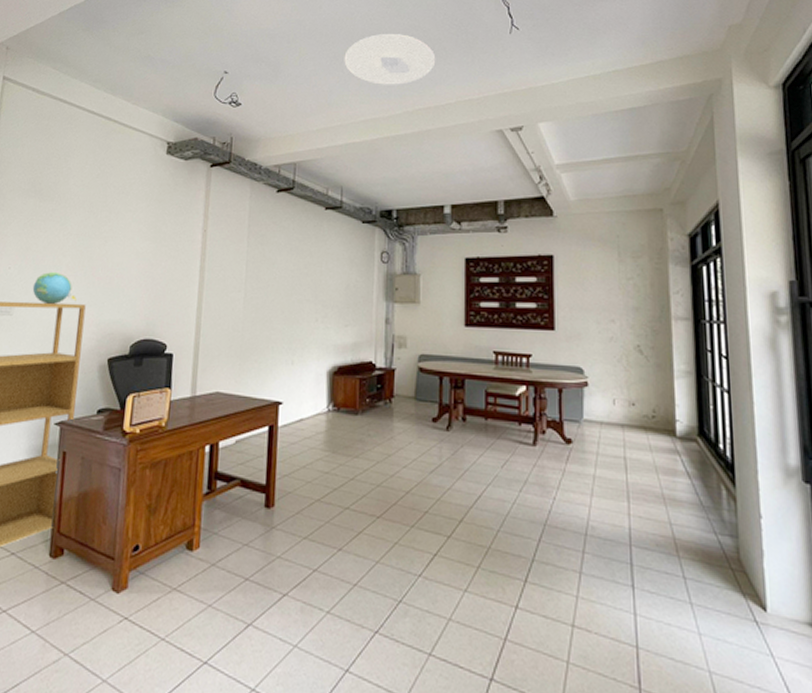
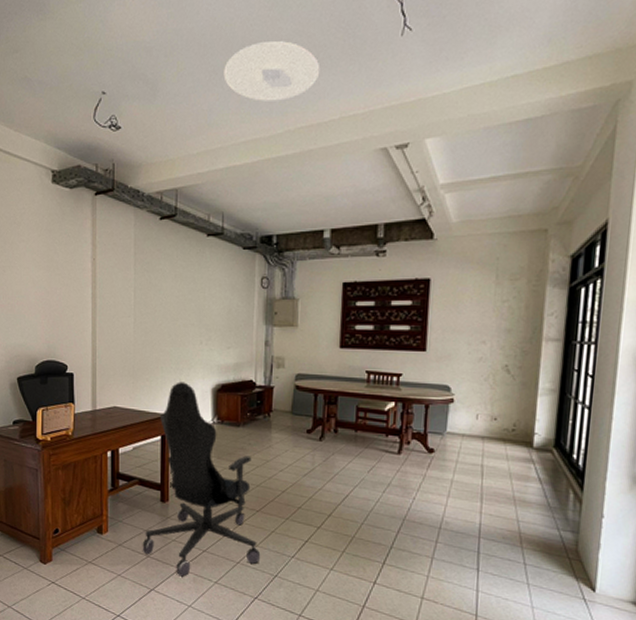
office chair: none [240,363,382,606] -> present [142,382,261,577]

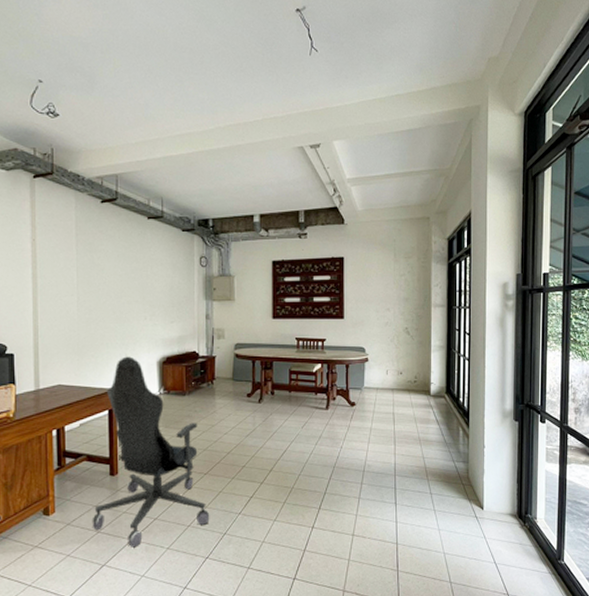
ceiling light: present [223,41,321,101] -> none [158,49,244,101]

